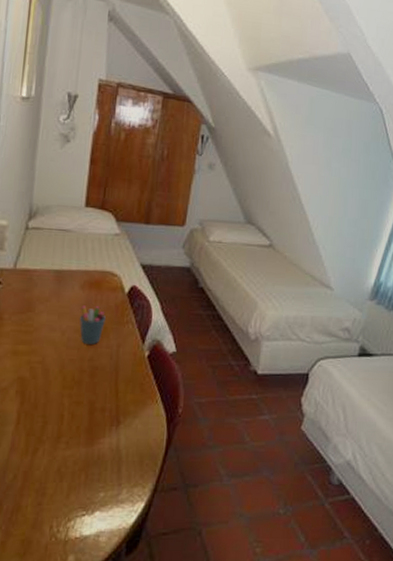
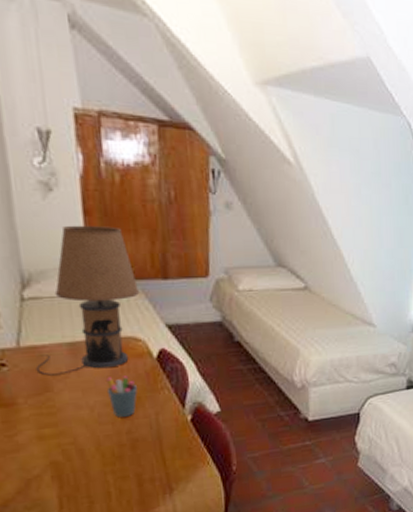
table lamp: none [24,170,124,298] -> present [36,225,140,376]

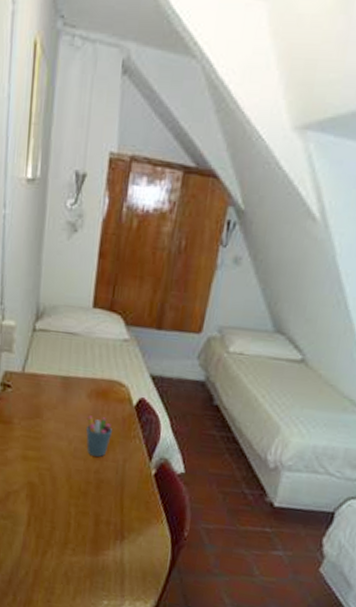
table lamp: present [36,225,140,376] -> none [33,265,134,407]

